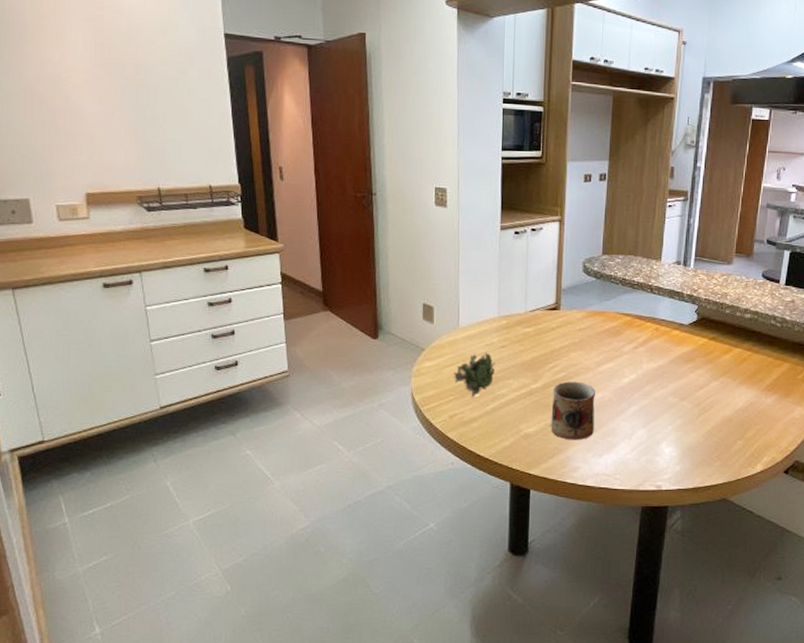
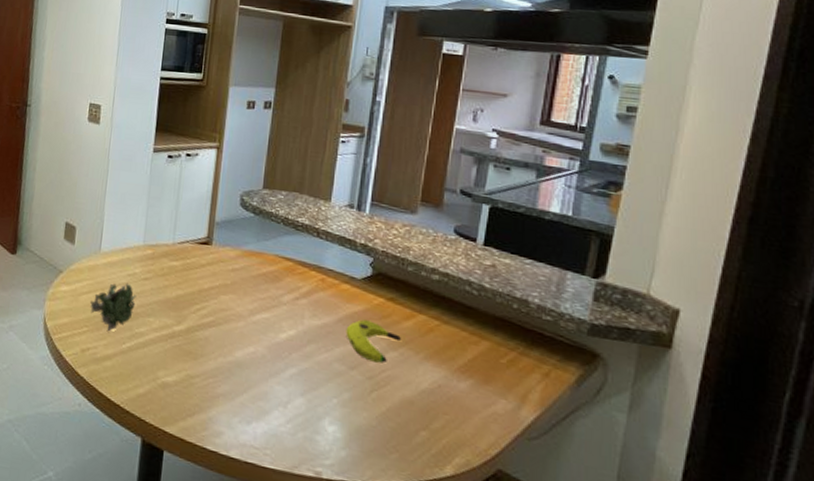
mug: present [551,381,595,440] -> none [192,327,247,400]
banana: none [677,358,721,392] -> present [346,319,401,364]

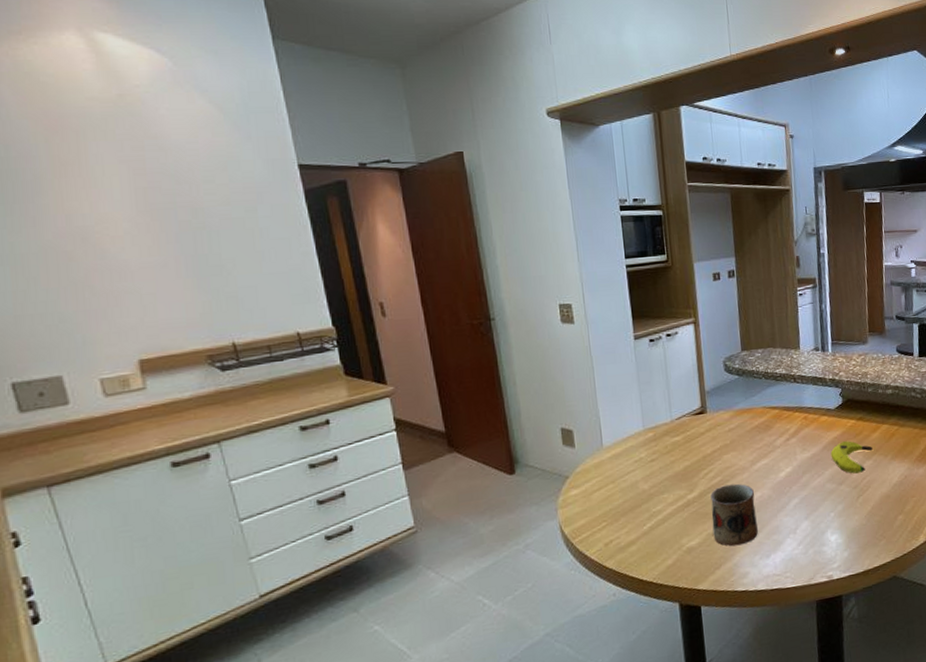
flower: present [90,283,136,331] -> none [604,469,648,518]
mug: none [192,327,247,400] -> present [710,483,758,546]

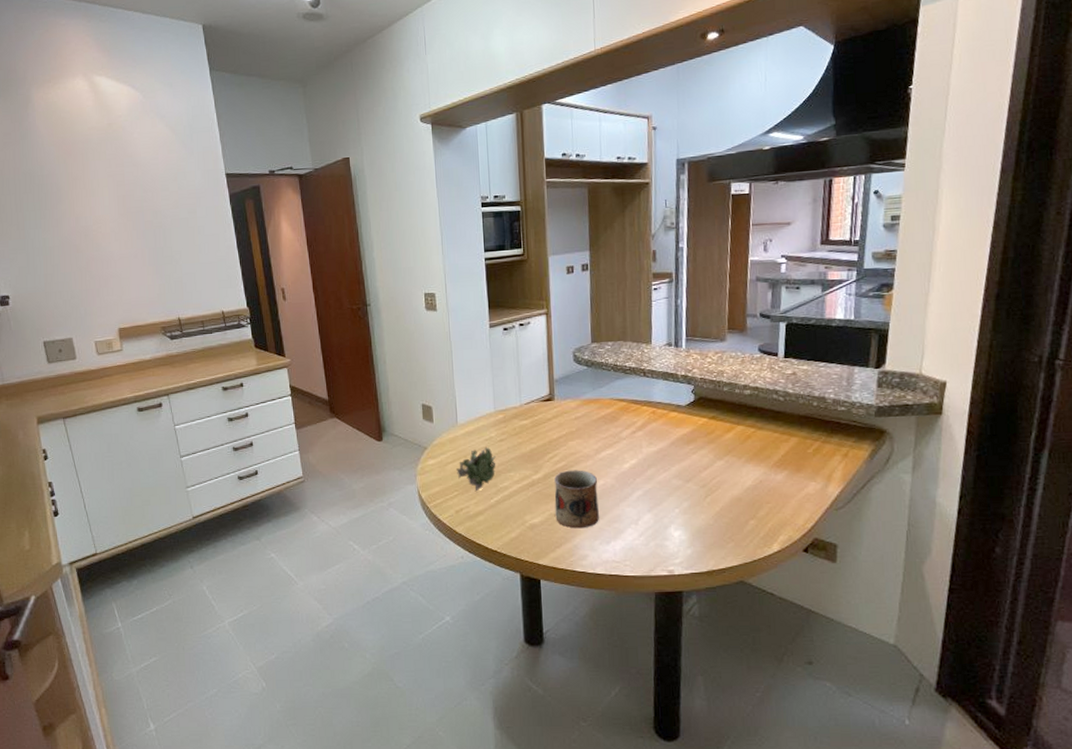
flower: none [604,469,648,518] -> present [457,447,496,491]
banana: present [830,441,873,474] -> none [678,439,725,473]

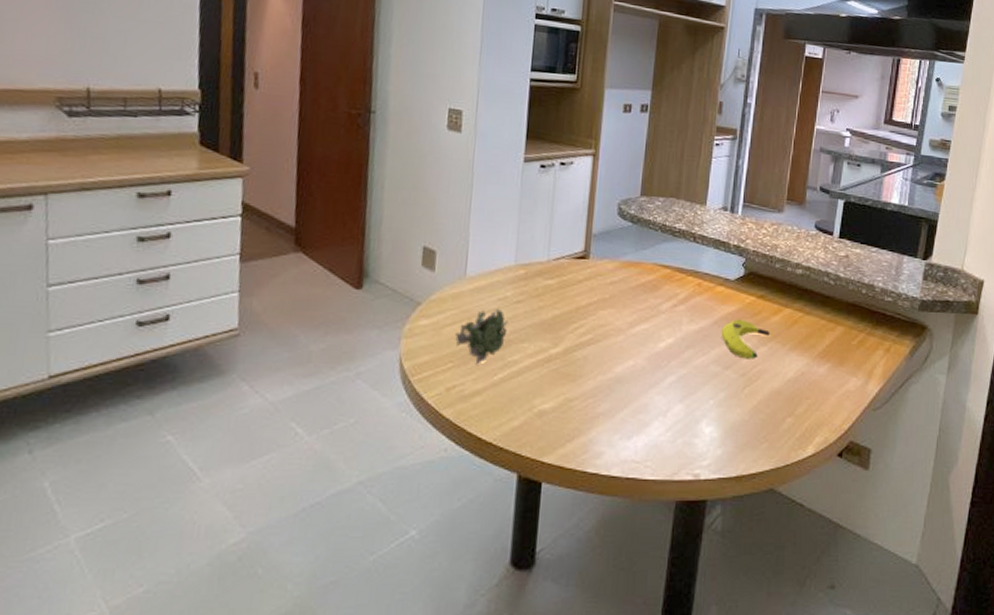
mug: present [554,470,599,529] -> none [571,345,626,419]
banana: none [678,439,725,473] -> present [721,319,770,359]

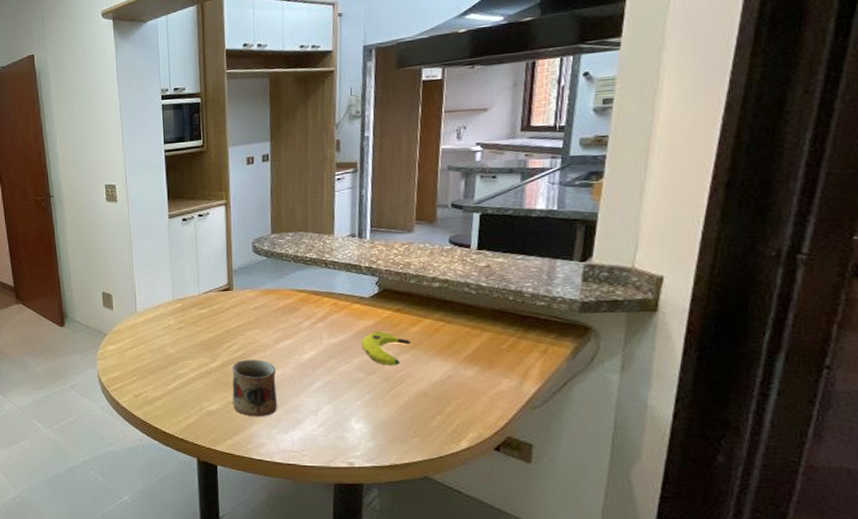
flower: present [455,308,508,363] -> none [135,334,174,376]
mug: none [571,345,626,419] -> present [232,359,277,417]

